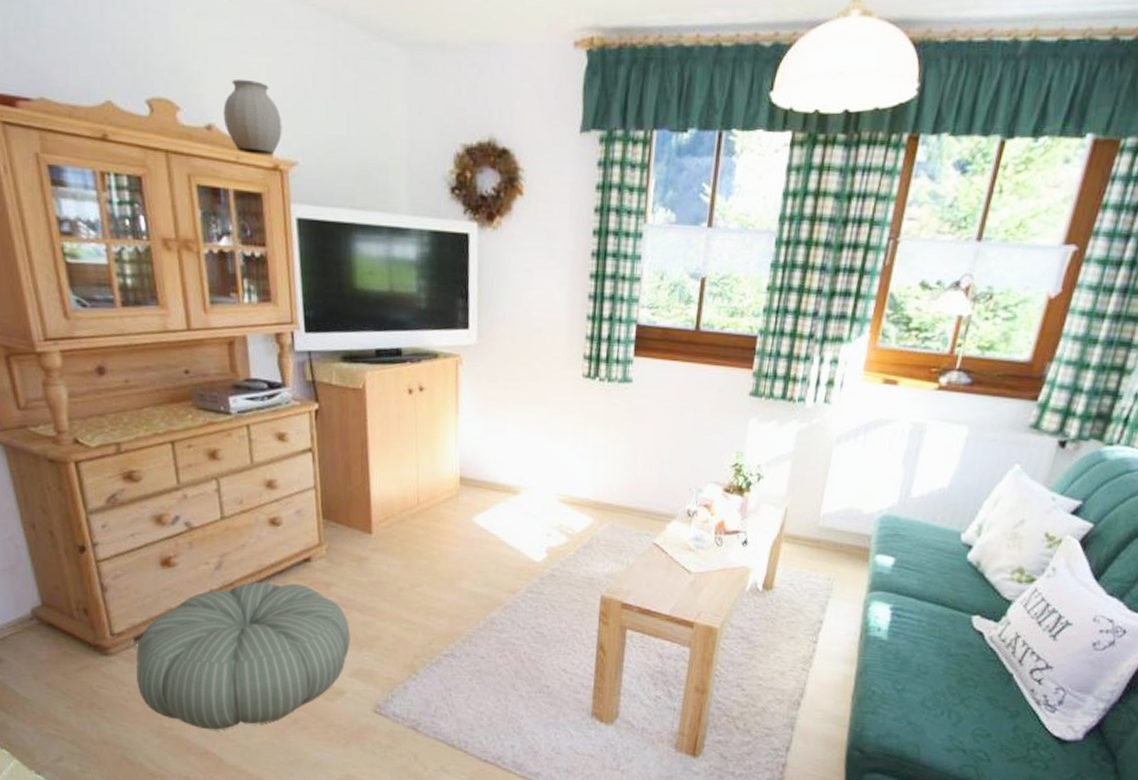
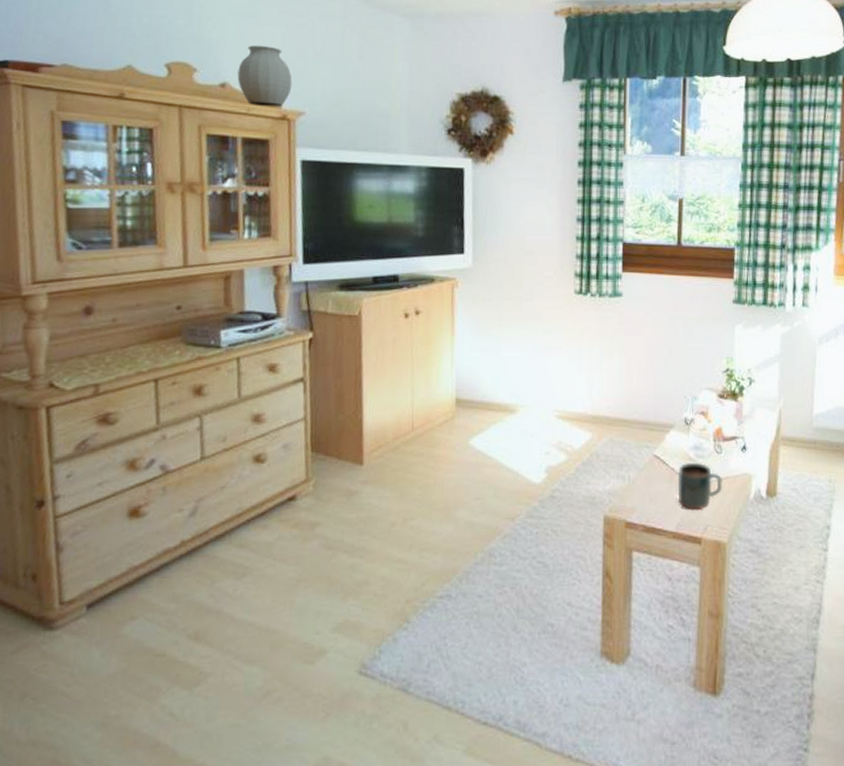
pouf: present [136,581,350,730] -> none [83,527,336,715]
mug: none [674,552,720,598] -> present [677,462,722,511]

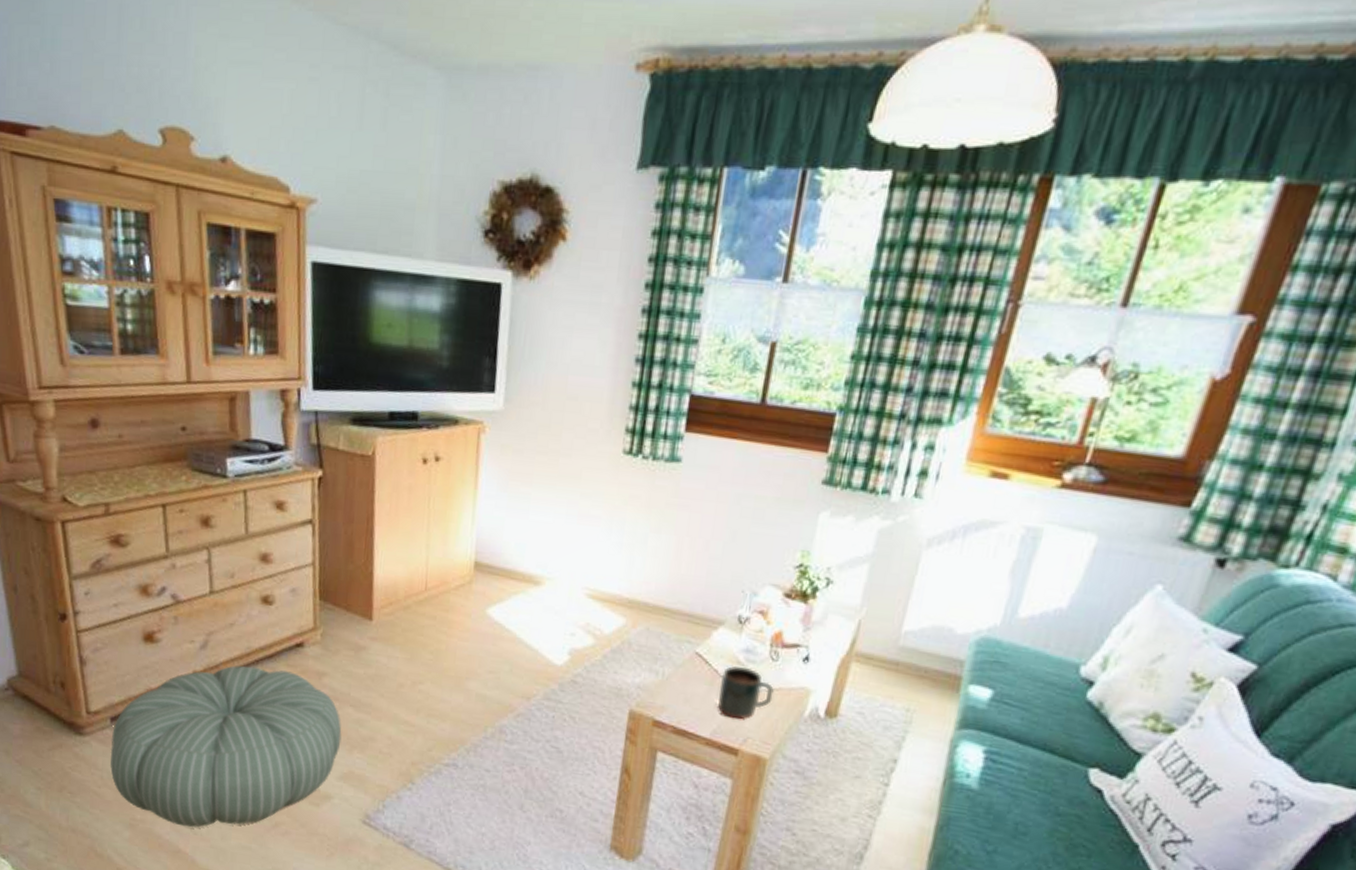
pouf: none [83,527,336,715] -> present [110,665,342,828]
vase: present [237,45,292,107] -> none [239,106,302,192]

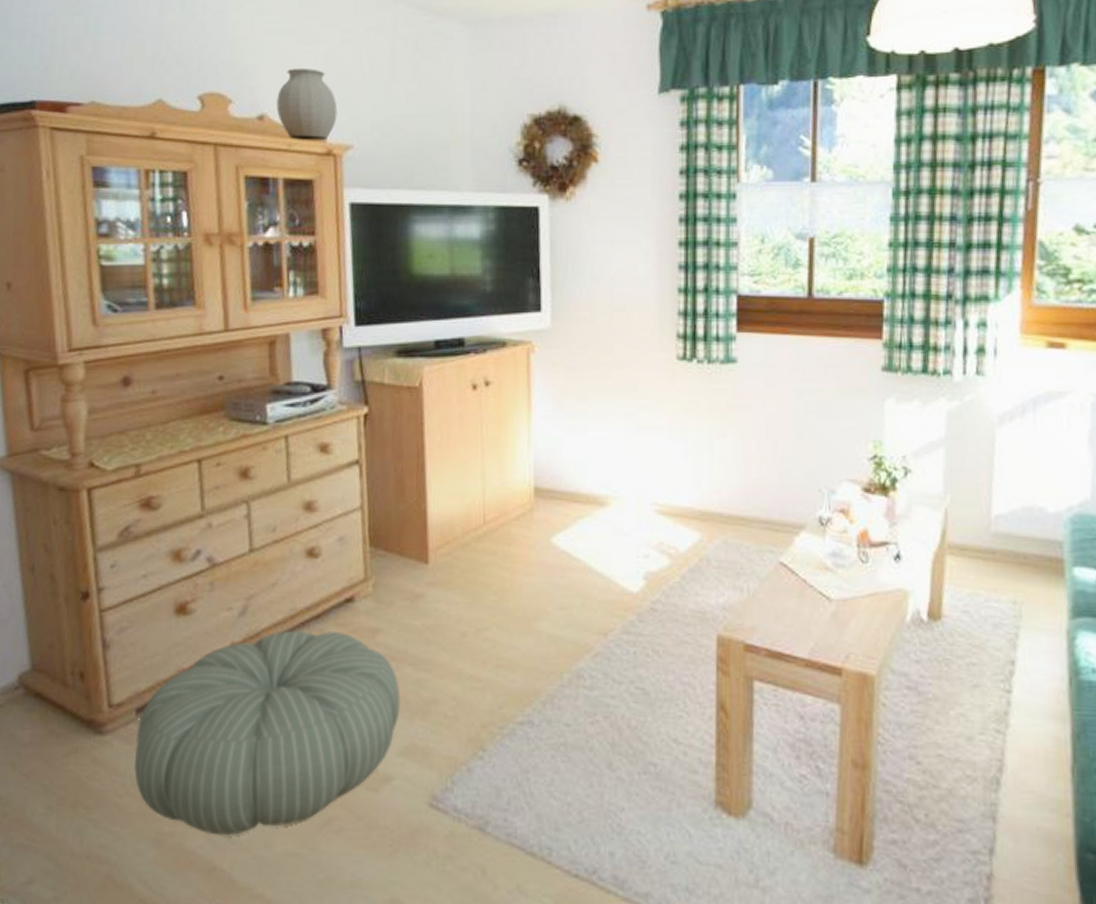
vase: none [239,106,302,192] -> present [276,67,338,141]
mug: present [716,665,774,721] -> none [810,572,869,634]

